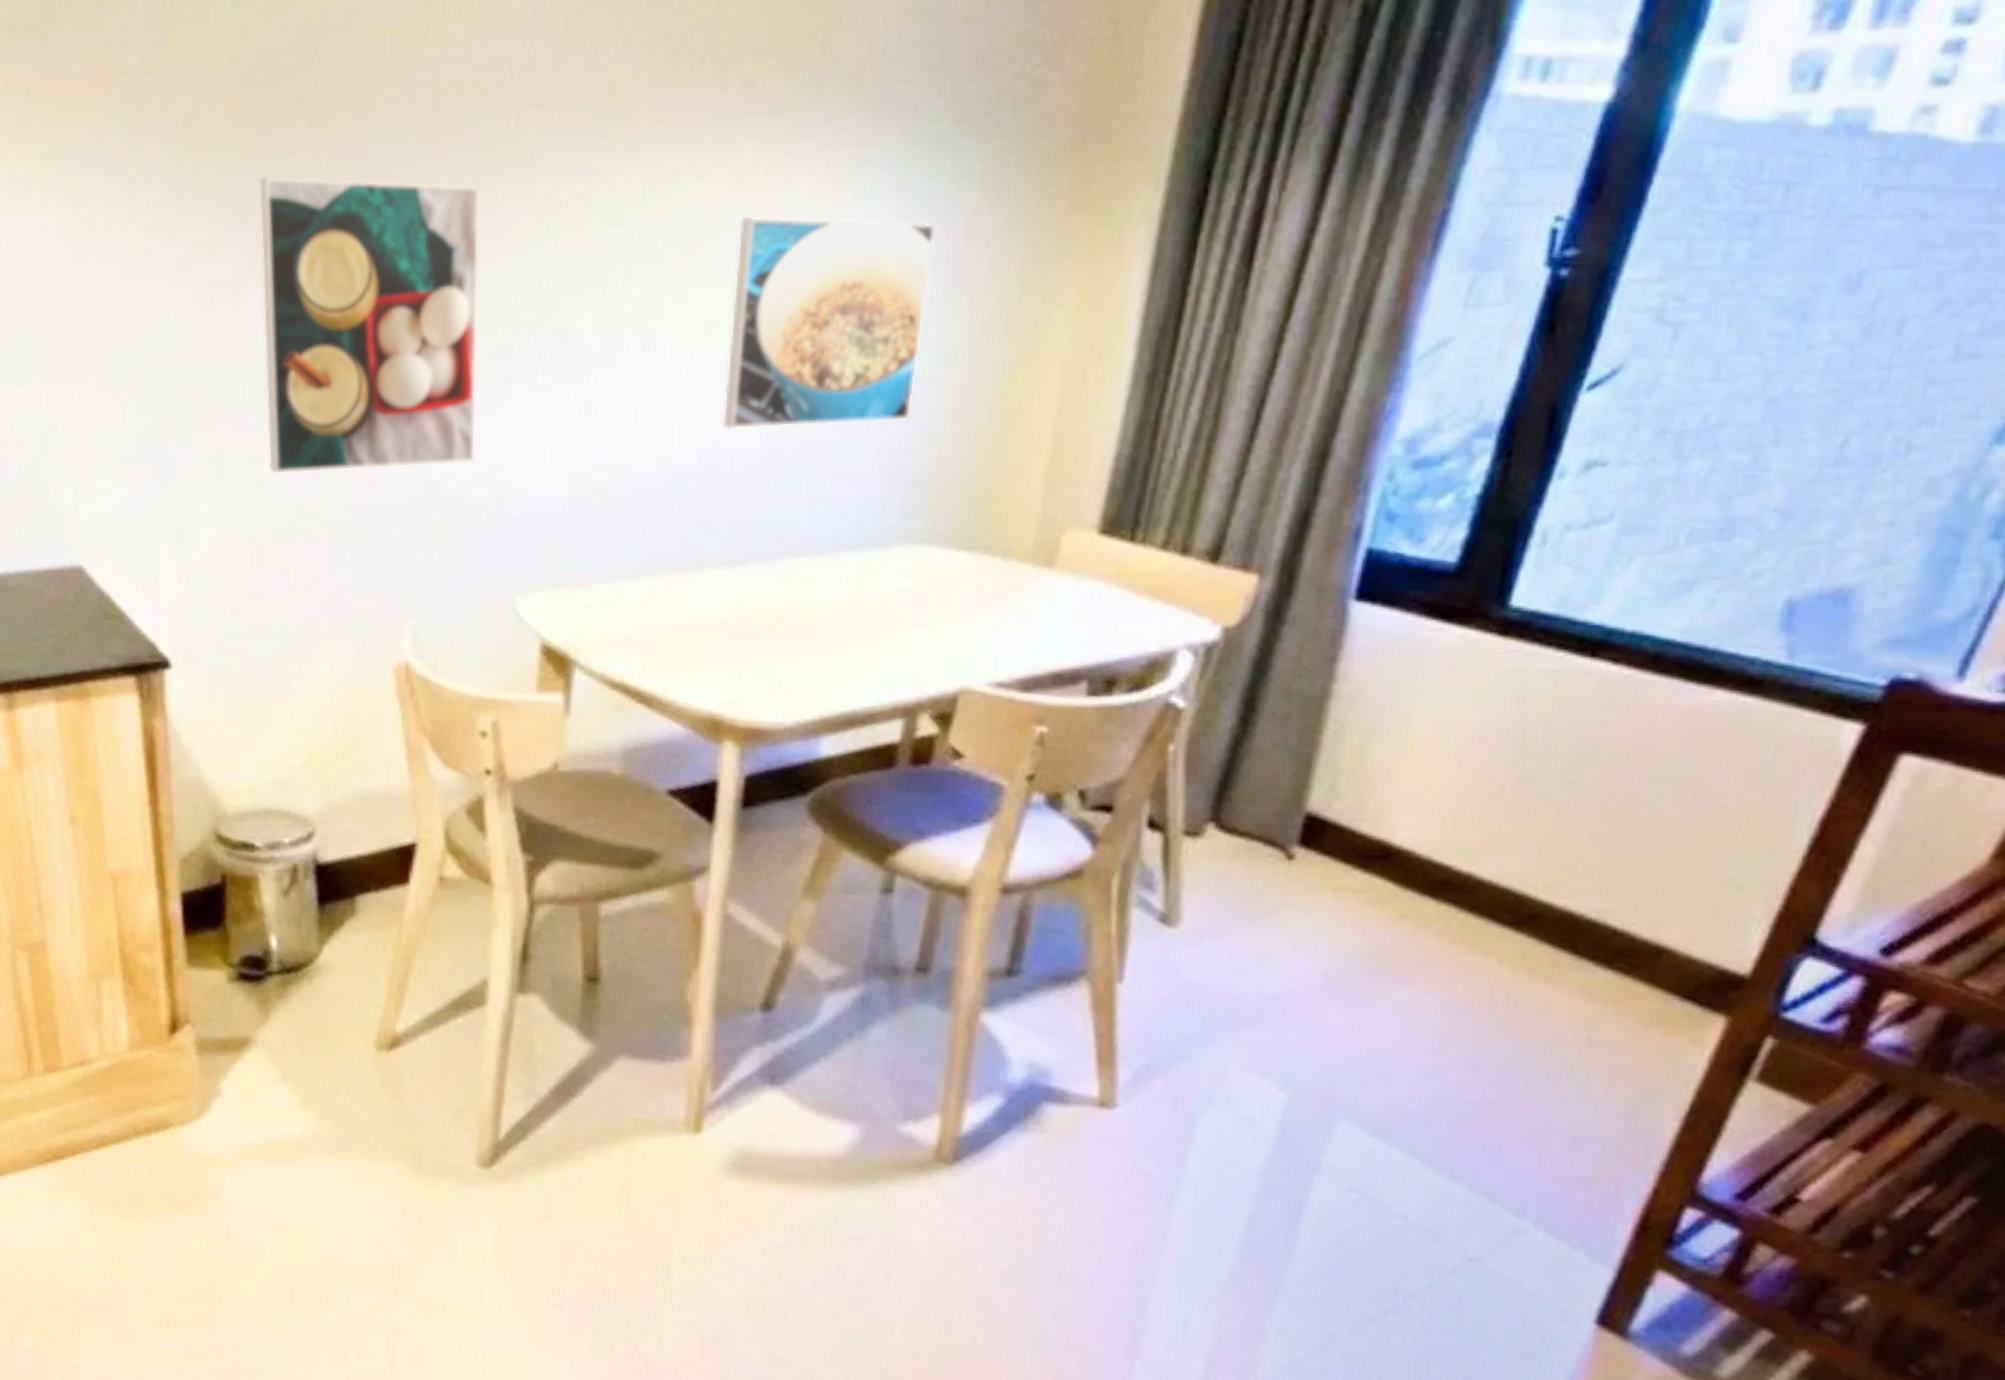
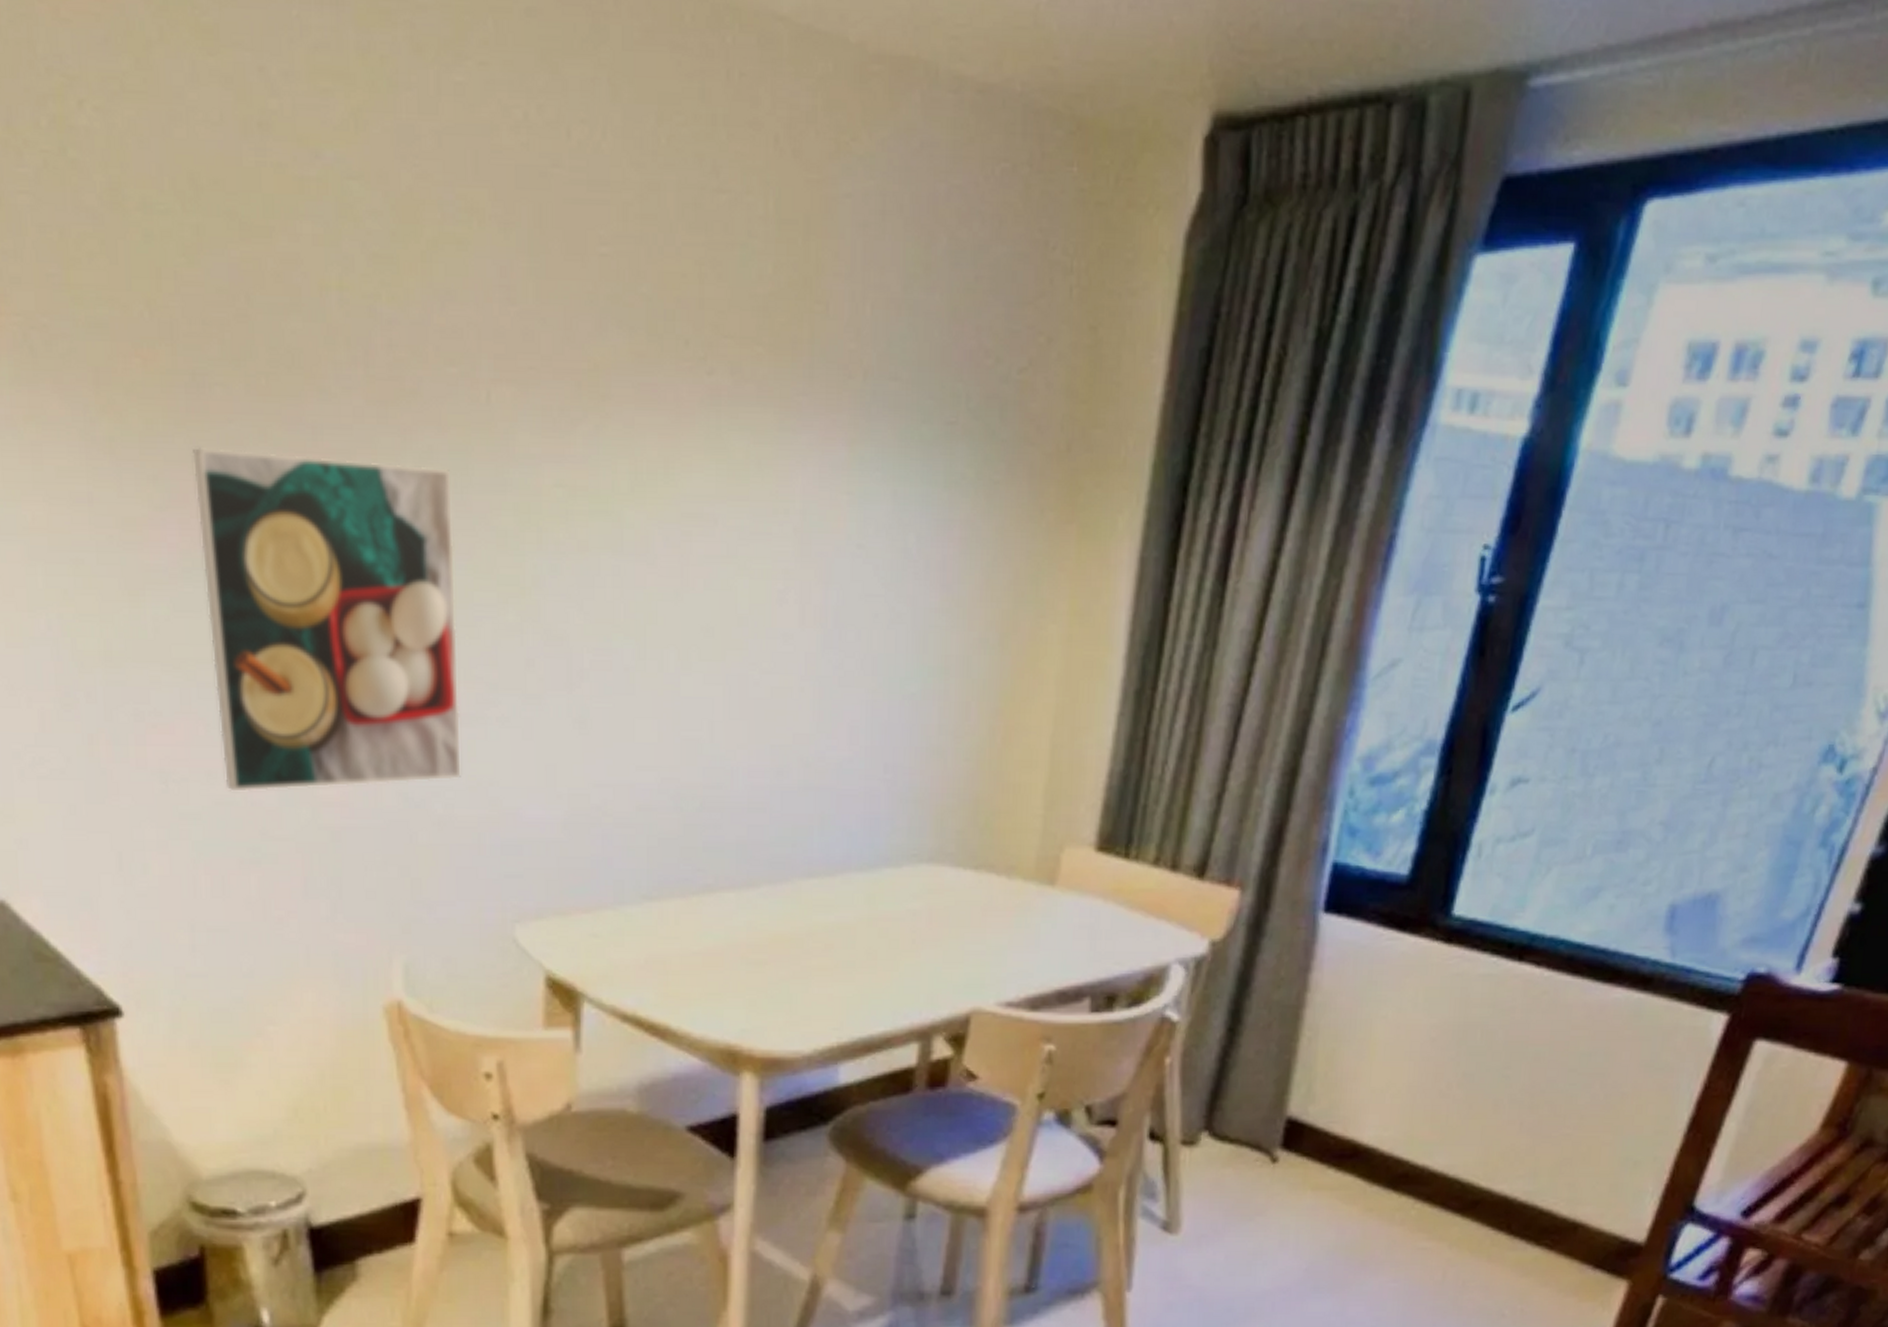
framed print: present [722,216,937,430] -> none [725,515,932,744]

